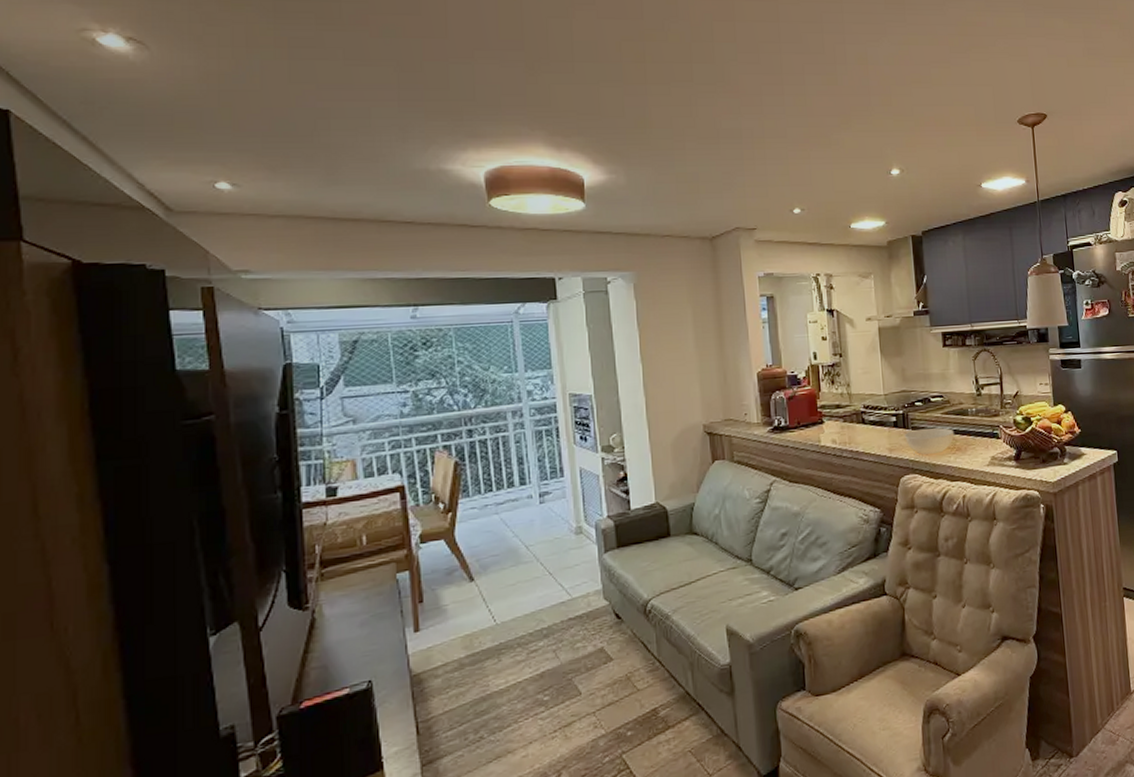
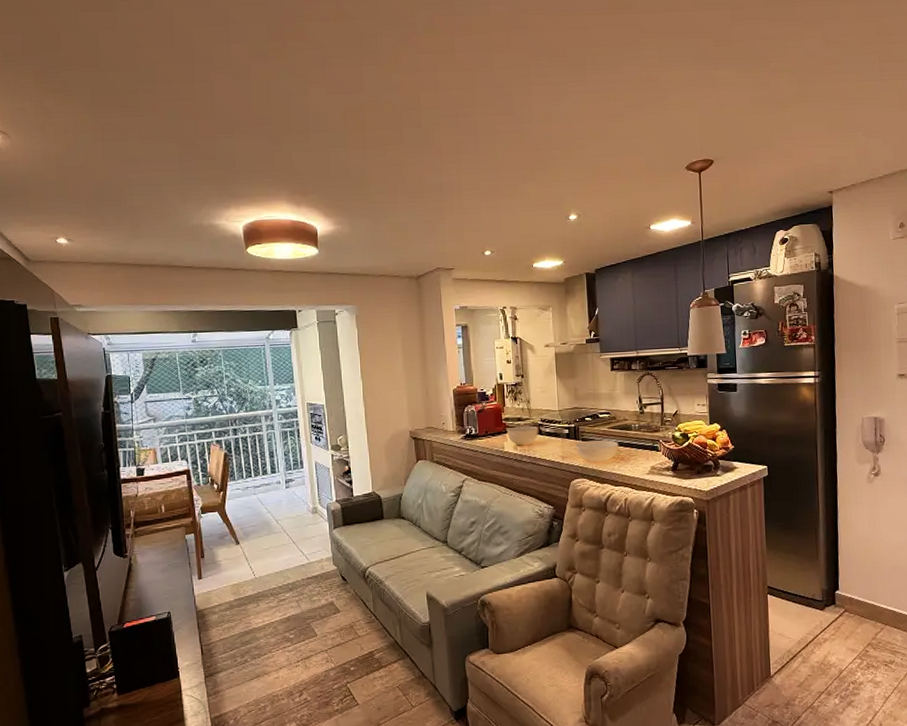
bowl: none [824,413,862,439] -> present [507,425,539,446]

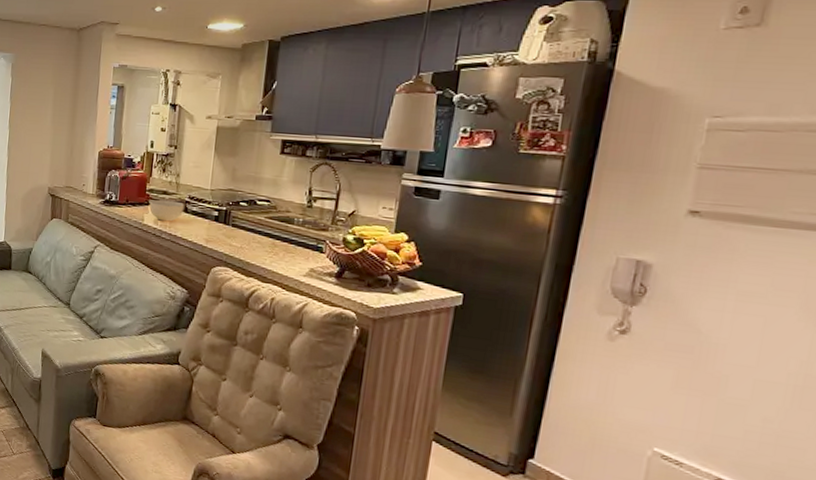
bowl: present [575,439,619,463] -> none [222,227,275,254]

